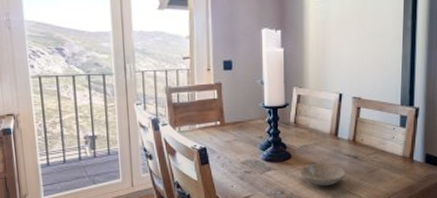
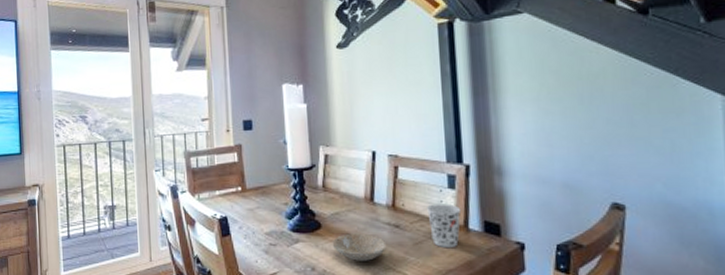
cup: none [381,139,409,176] -> present [427,204,462,249]

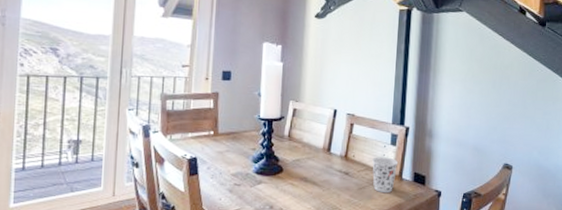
bowl: present [332,233,387,262] -> none [290,178,336,203]

